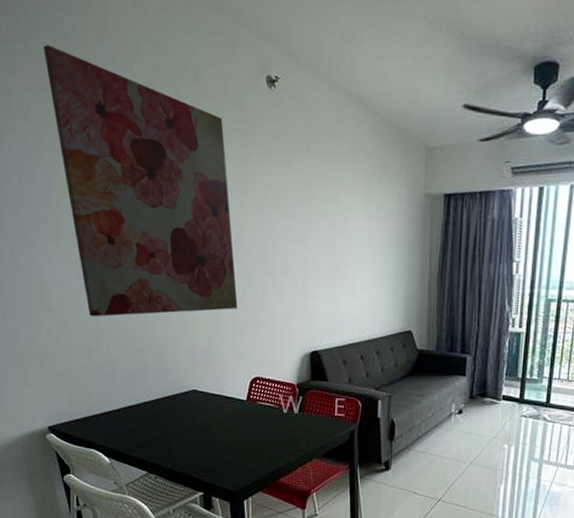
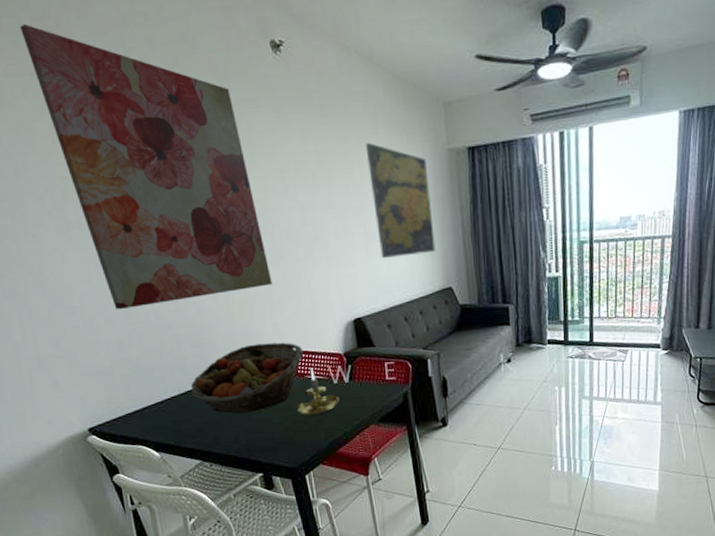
fruit basket: none [147,364,258,431] -> present [191,342,304,413]
candle holder: none [242,394,287,442] -> present [293,368,339,416]
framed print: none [343,181,402,296] -> present [365,143,436,259]

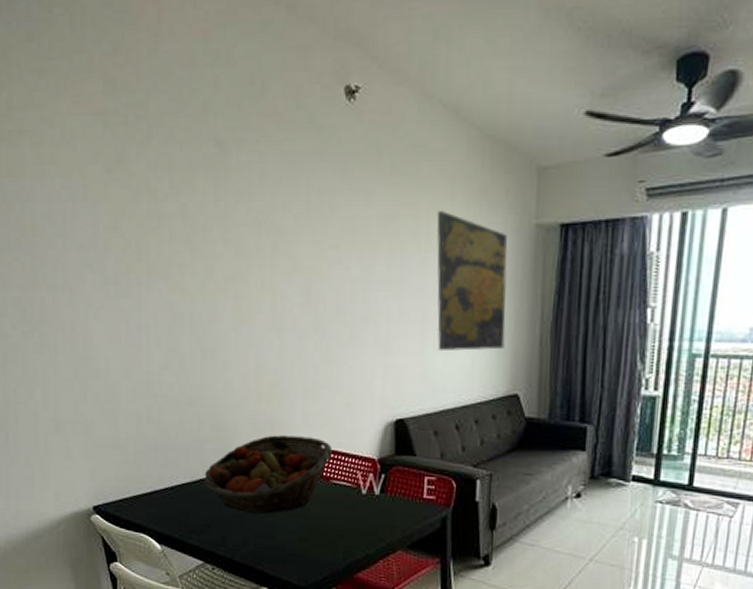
wall art: present [20,23,272,310] -> none [90,59,309,379]
candle holder: present [293,368,339,416] -> none [312,471,366,529]

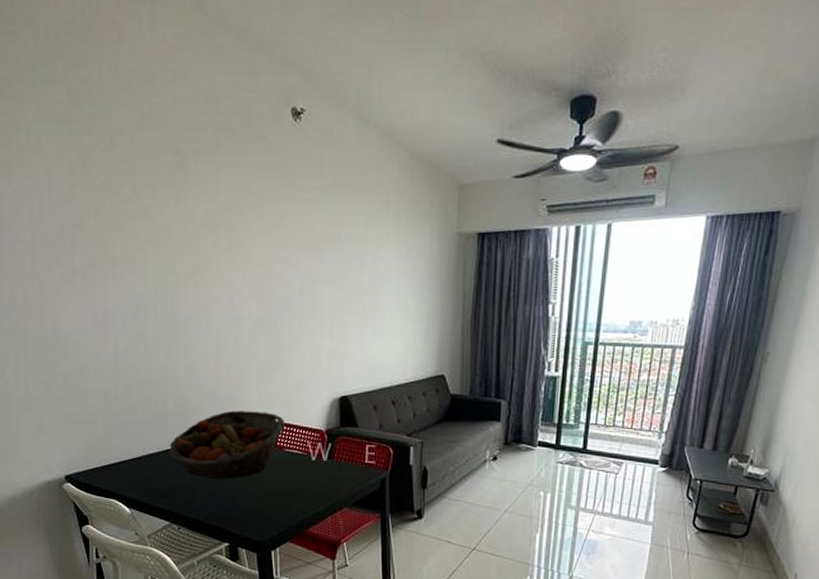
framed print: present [436,211,508,352] -> none [373,219,434,339]

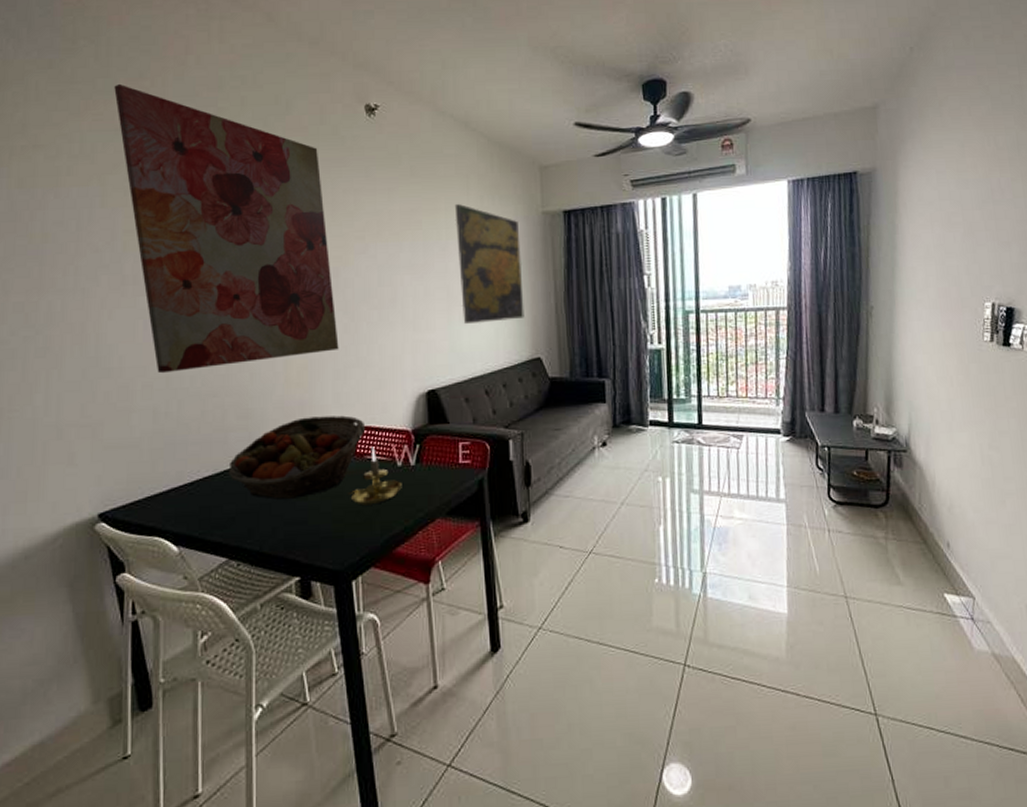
wall art: none [54,72,263,361] -> present [114,83,339,374]
candle holder: none [268,441,315,491] -> present [347,446,402,506]
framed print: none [373,219,434,339] -> present [454,204,524,325]

